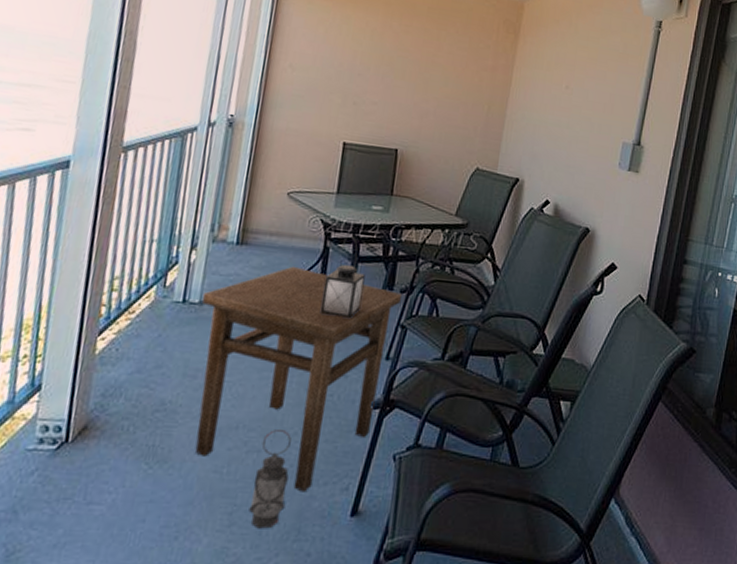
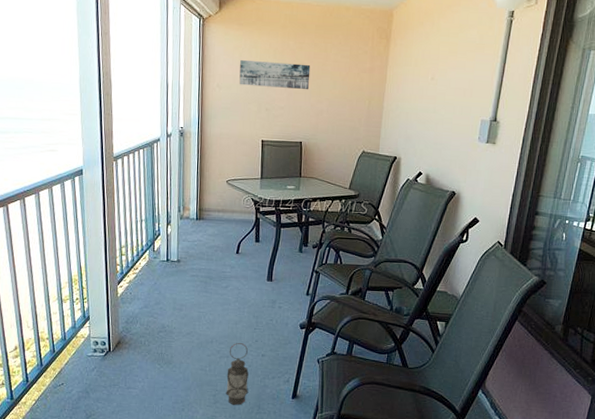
side table: present [194,266,401,492] -> none [179,233,314,383]
wall art: none [320,36,418,85] -> present [239,59,311,90]
lantern: present [320,235,365,319] -> none [258,208,287,268]

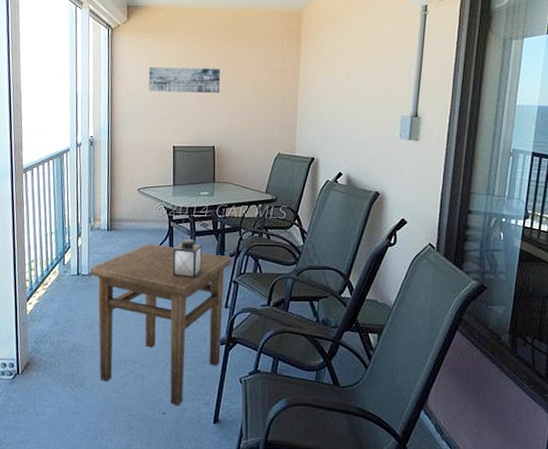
side table: none [179,233,314,383] -> present [89,243,231,406]
lantern: present [226,343,249,405] -> none [141,362,166,432]
lantern: none [258,208,287,268] -> present [172,216,202,279]

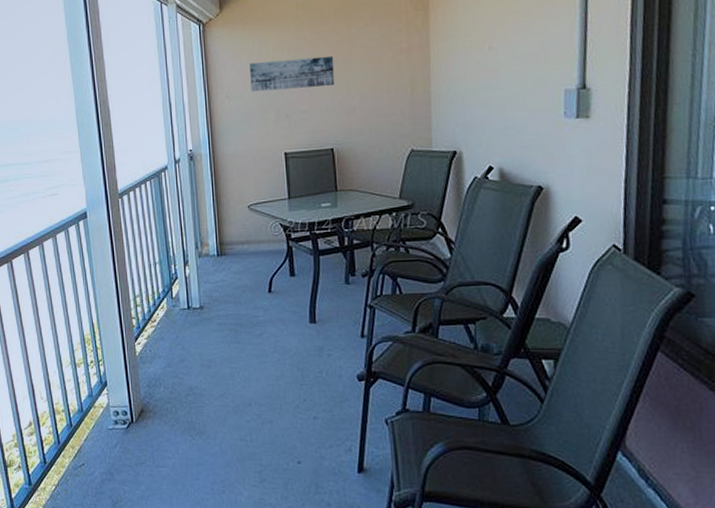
side table: present [89,243,231,406] -> none [201,267,364,454]
lantern: present [172,216,202,279] -> none [294,233,330,306]

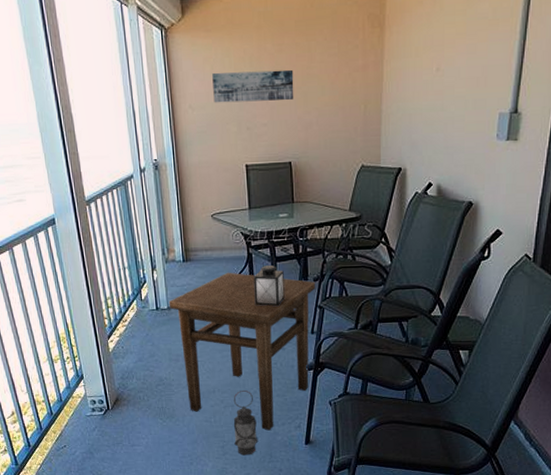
side table: none [201,267,364,454] -> present [168,272,315,431]
lantern: none [272,404,302,484] -> present [233,391,258,455]
lantern: none [294,233,330,306] -> present [253,241,285,307]

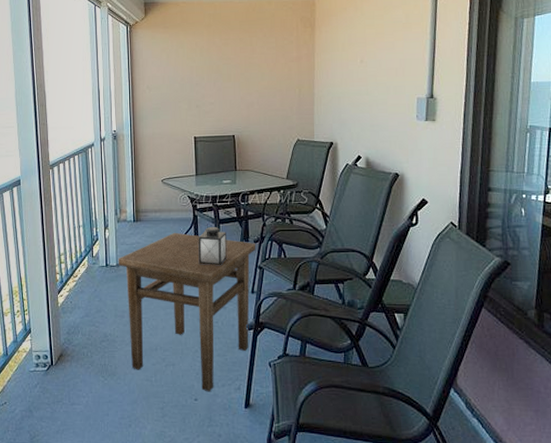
wall art: present [212,69,294,103] -> none [168,59,238,85]
lantern: present [233,391,258,455] -> none [174,349,198,418]

